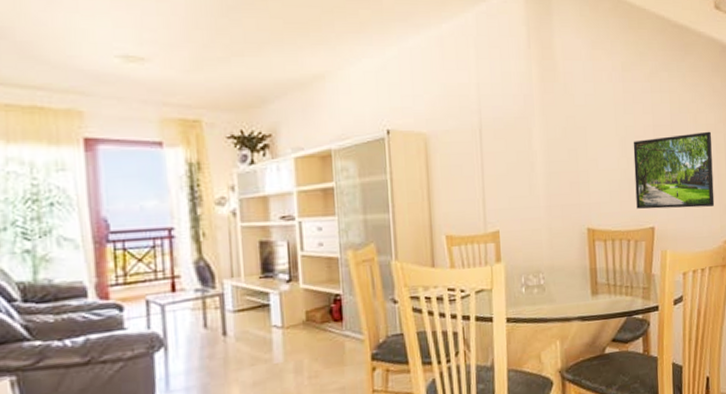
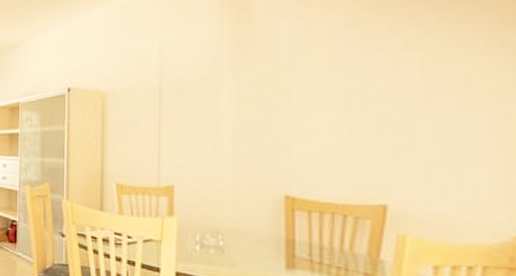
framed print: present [633,131,715,209] -> none [358,96,498,190]

